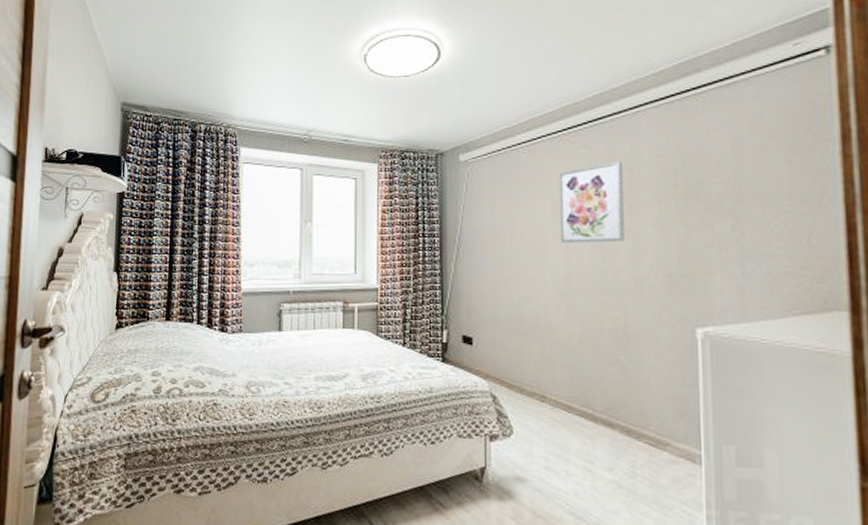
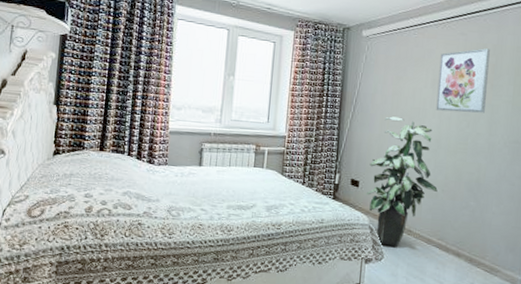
indoor plant: none [482,255,574,418] -> present [366,116,438,247]

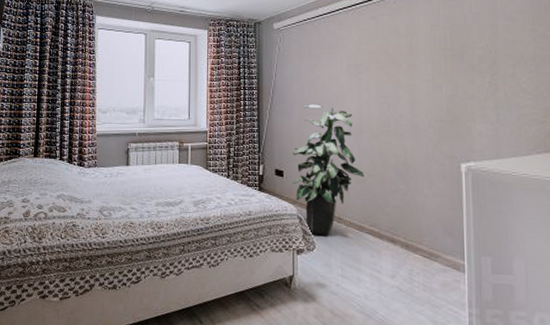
wall art: present [436,48,490,113] -> none [353,30,405,95]

